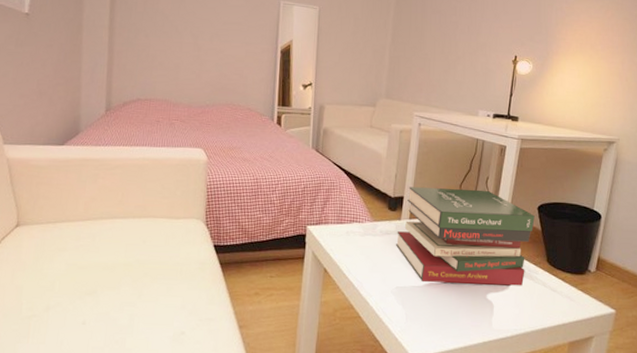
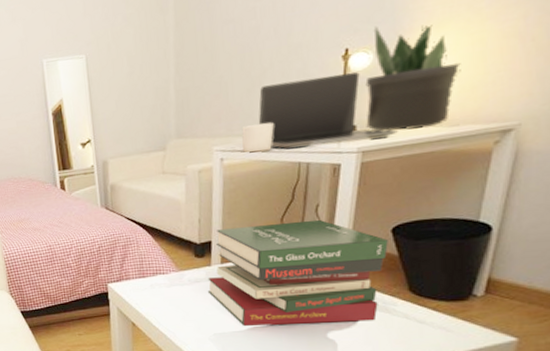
mug: none [437,99,461,124] -> present [241,122,274,153]
laptop computer: none [450,70,545,131] -> present [258,72,398,149]
planter: none [525,44,586,129] -> present [365,25,461,132]

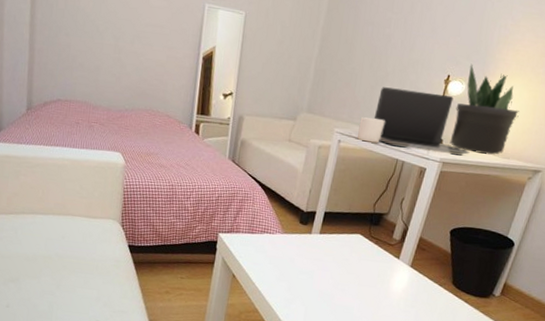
books: present [207,220,388,327] -> none [303,202,446,304]

